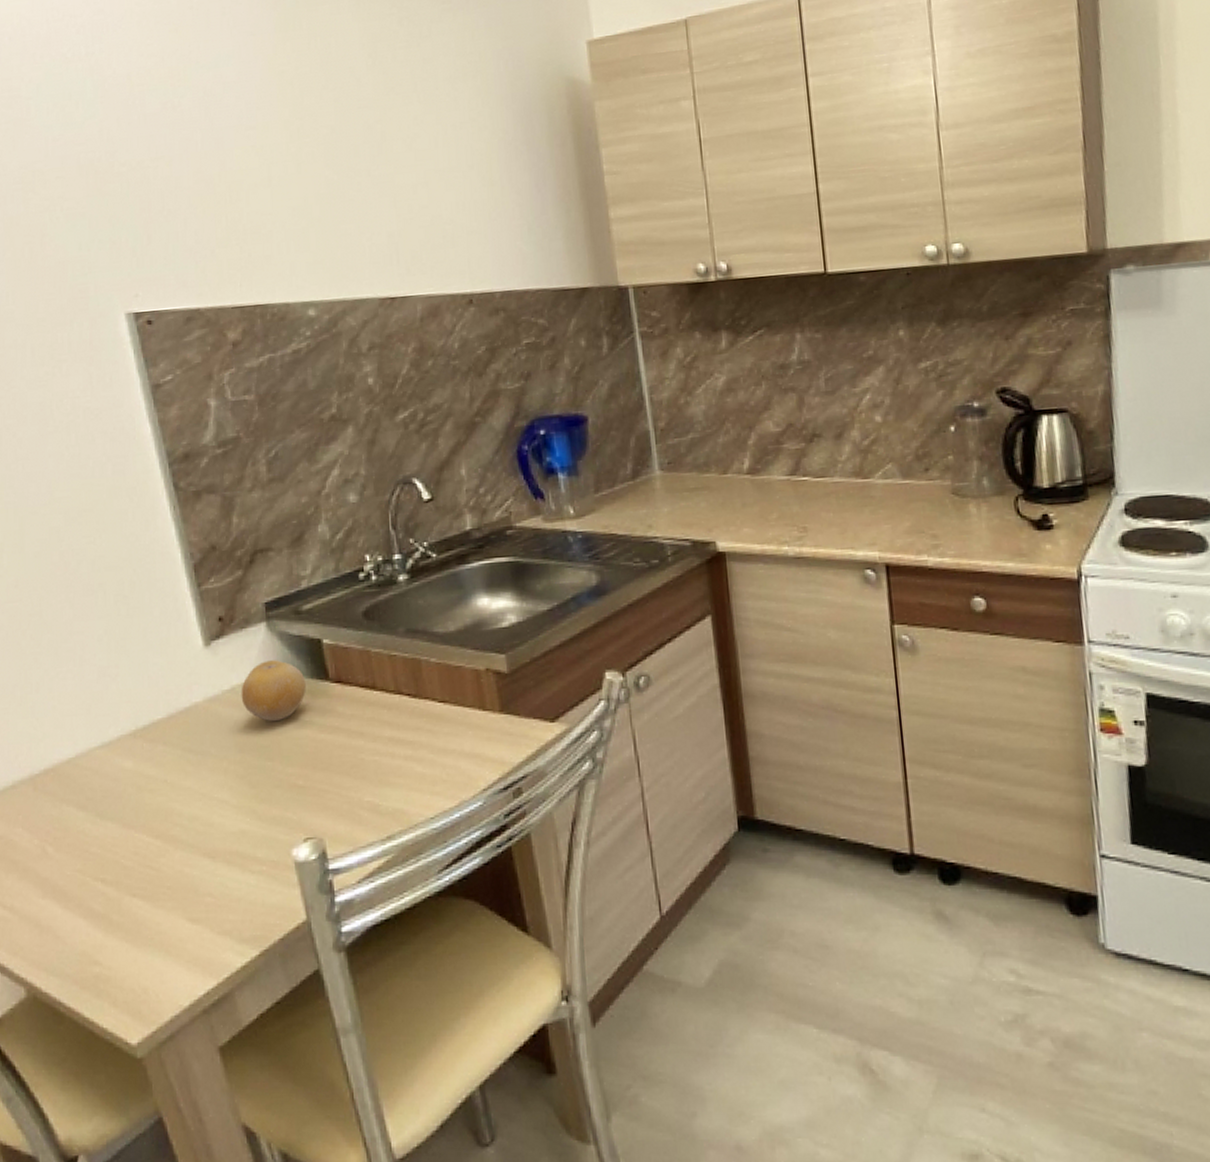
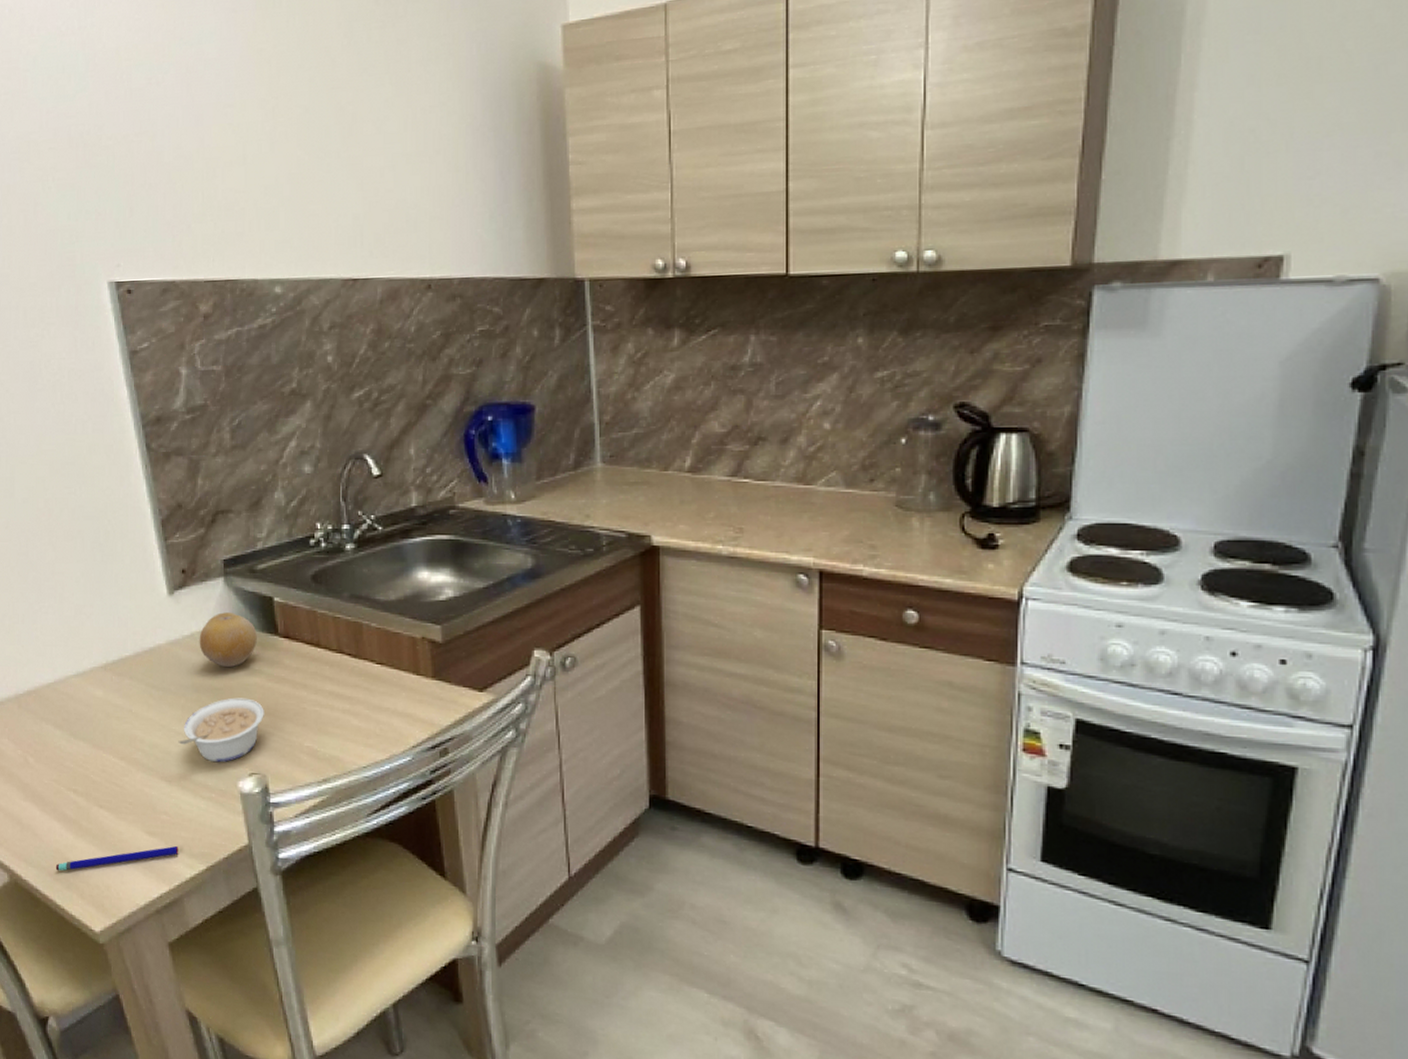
pen: none [82,932,227,978] -> present [55,846,179,871]
legume: none [221,754,318,831] -> present [178,697,264,763]

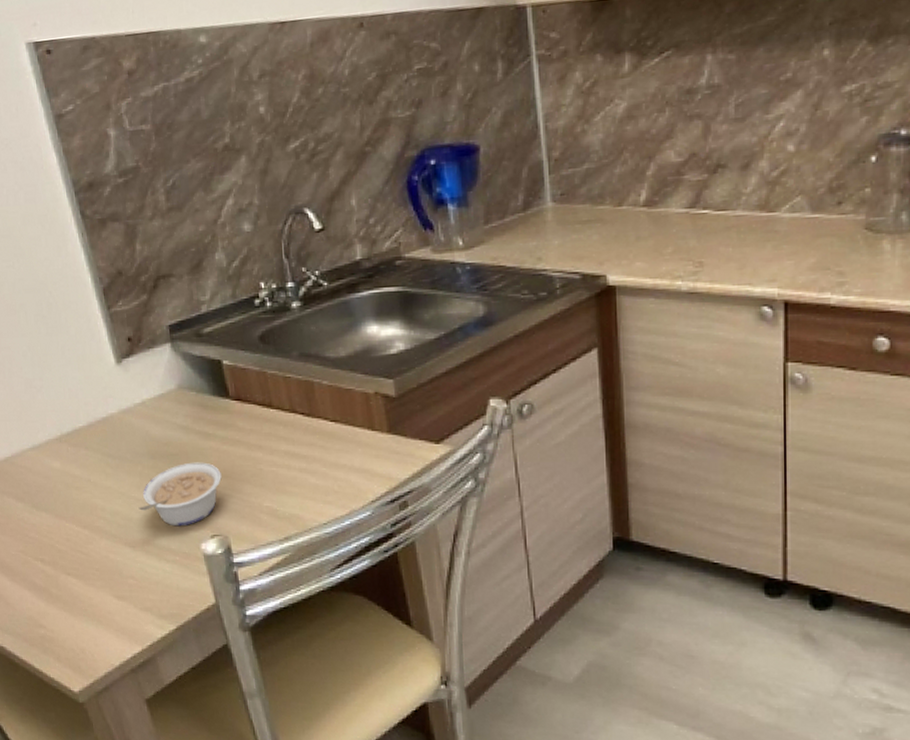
pen: present [55,846,179,871] -> none [30,609,148,637]
fruit: present [199,612,257,667] -> none [150,378,209,432]

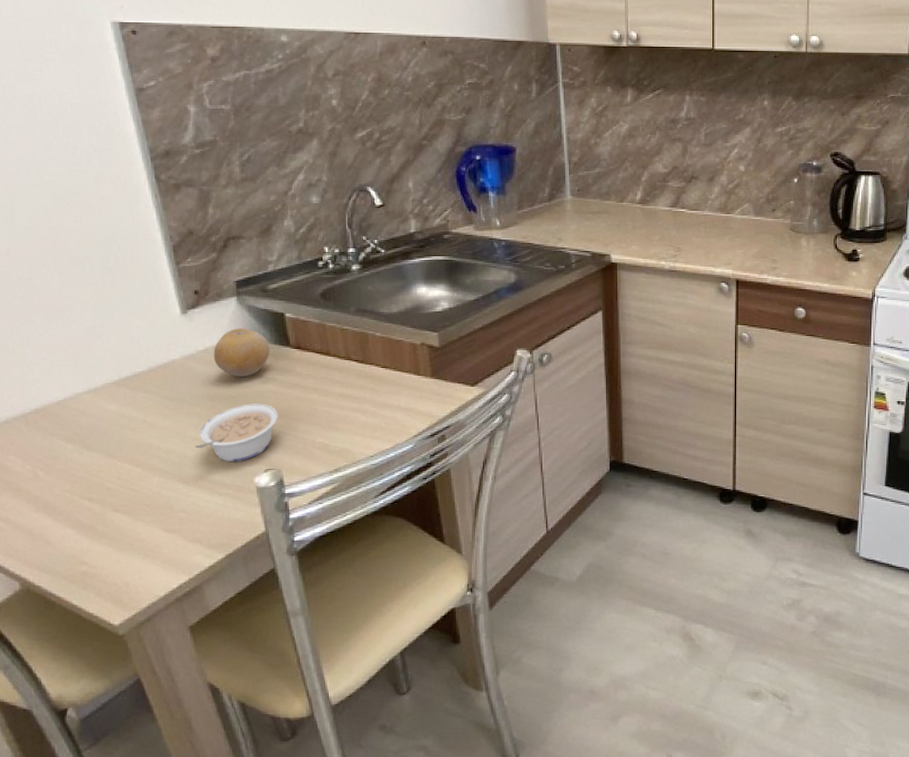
fruit: none [150,378,209,432] -> present [213,328,270,377]

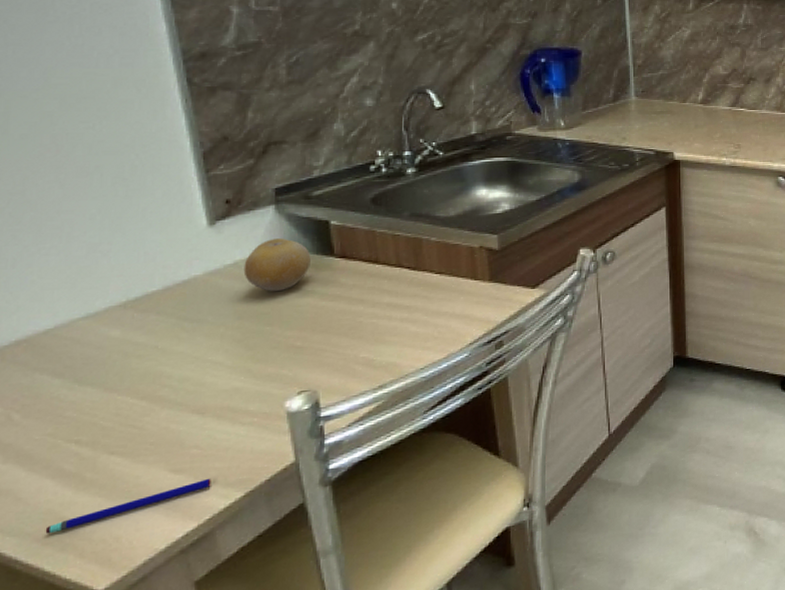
pen: none [70,540,197,574] -> present [45,479,211,534]
legume: present [194,403,278,463] -> none [214,319,317,387]

